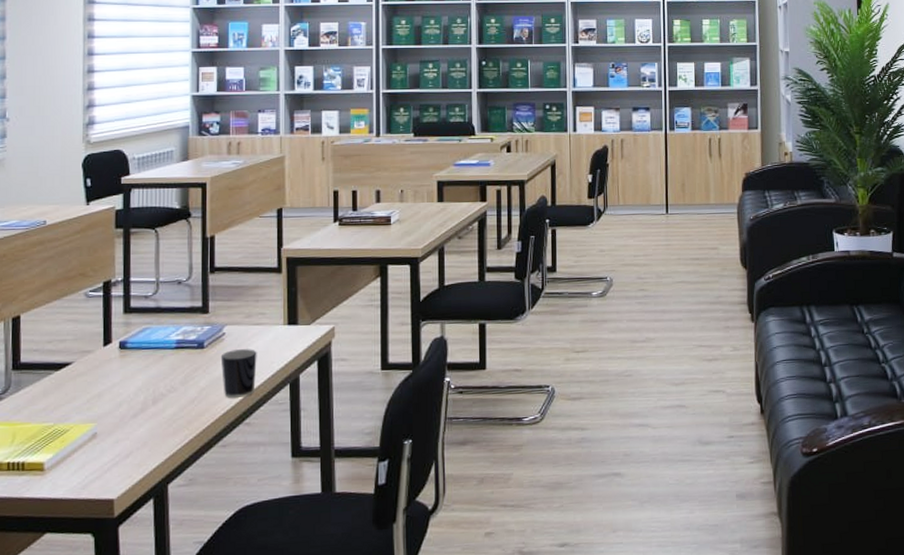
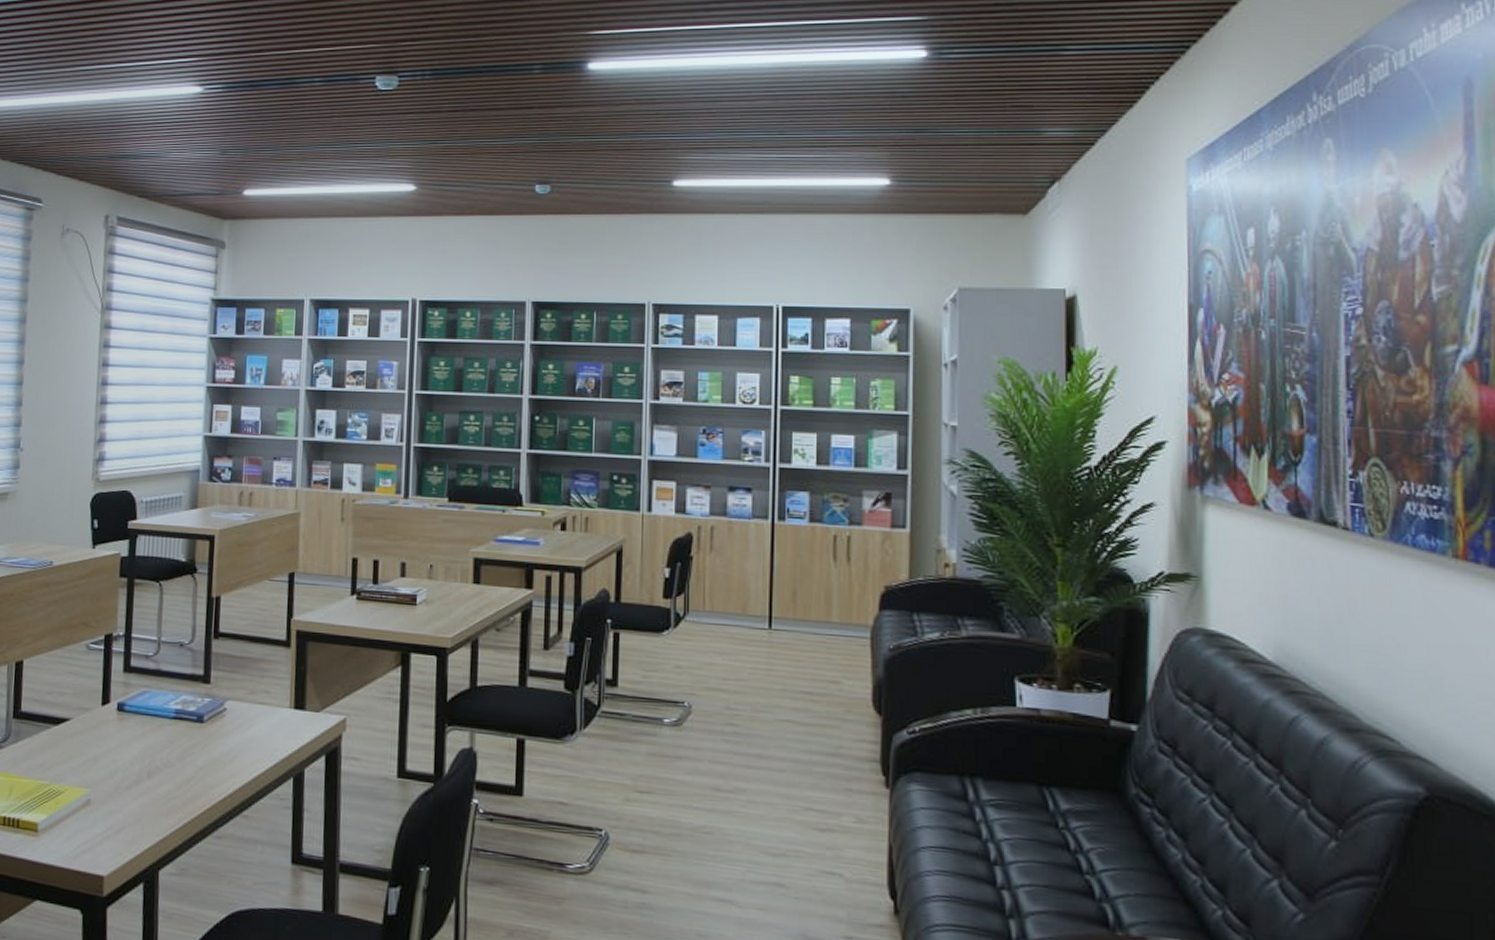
mug: present [220,349,257,399] -> none [220,729,260,786]

